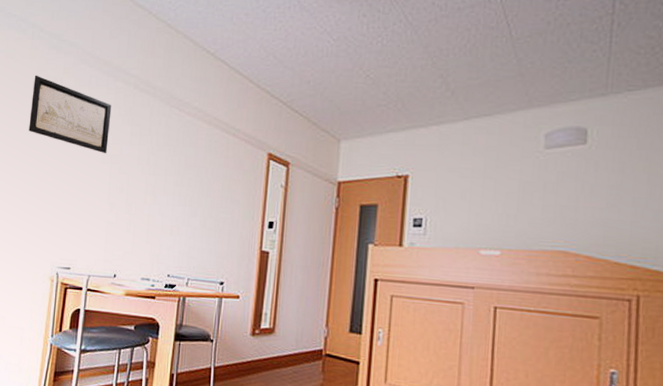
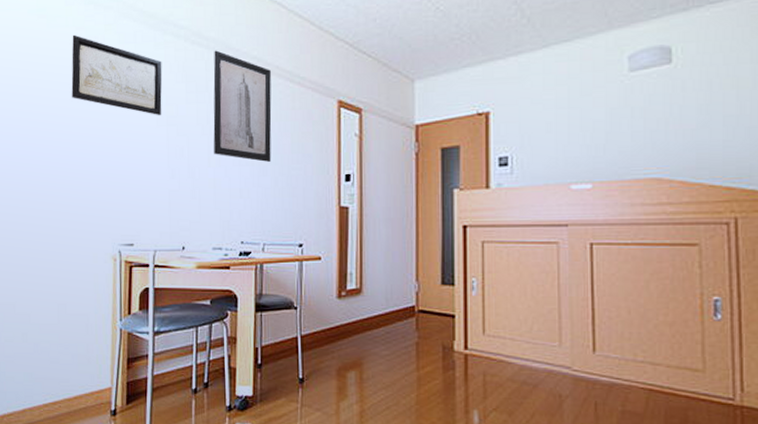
wall art: none [151,99,209,204] -> present [213,50,272,162]

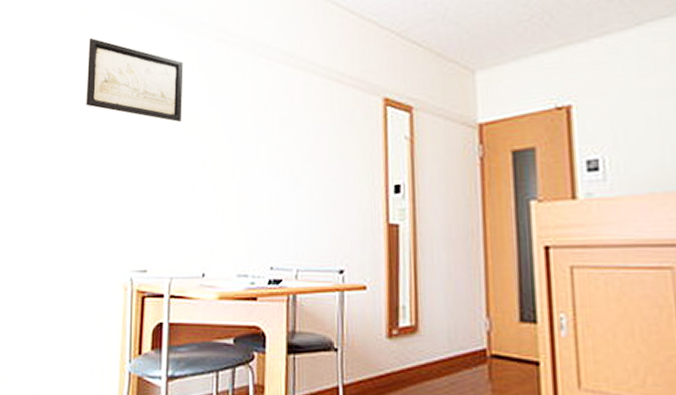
wall art: present [213,50,272,162] -> none [239,47,306,172]

